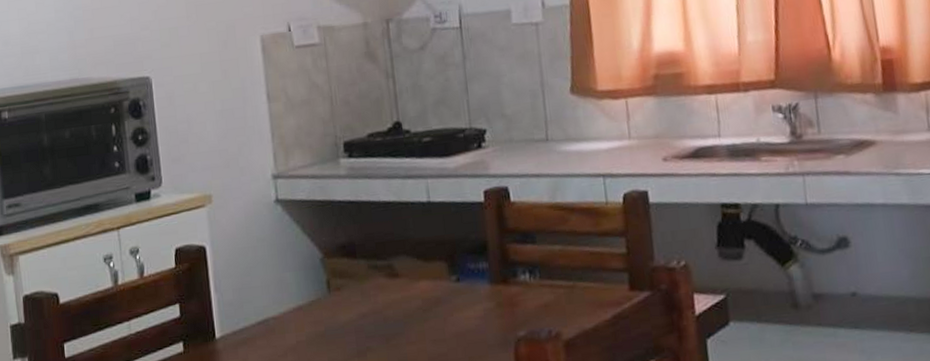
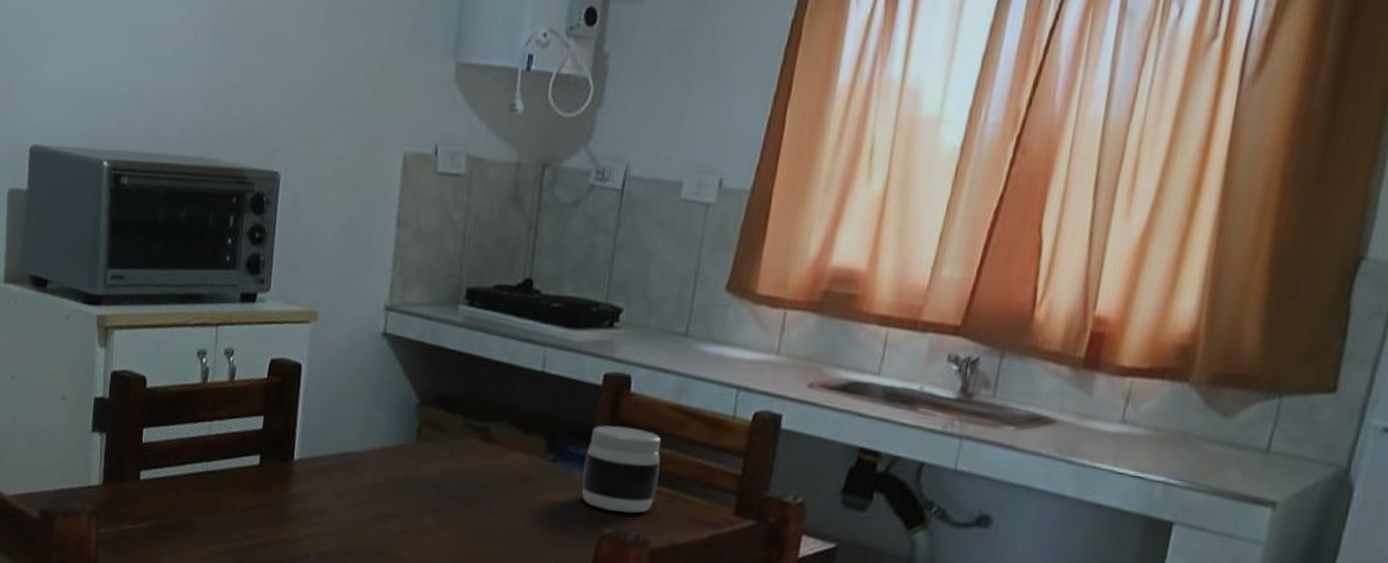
jar: none [485,232,557,315] -> present [581,425,662,514]

